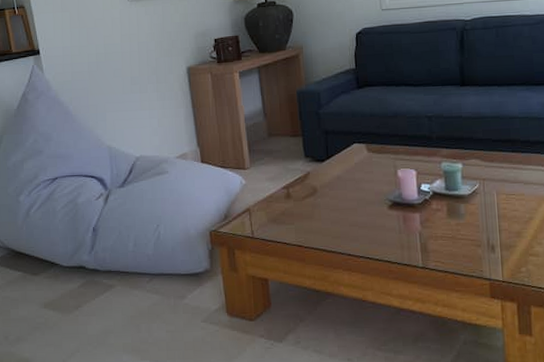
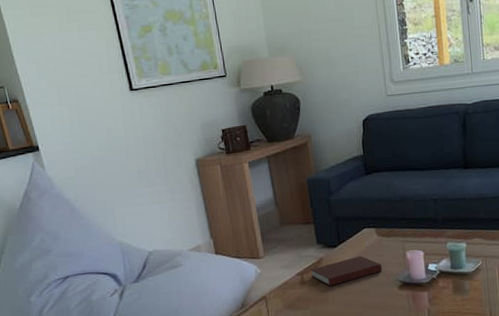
notebook: none [297,172,372,202] -> present [310,256,383,286]

